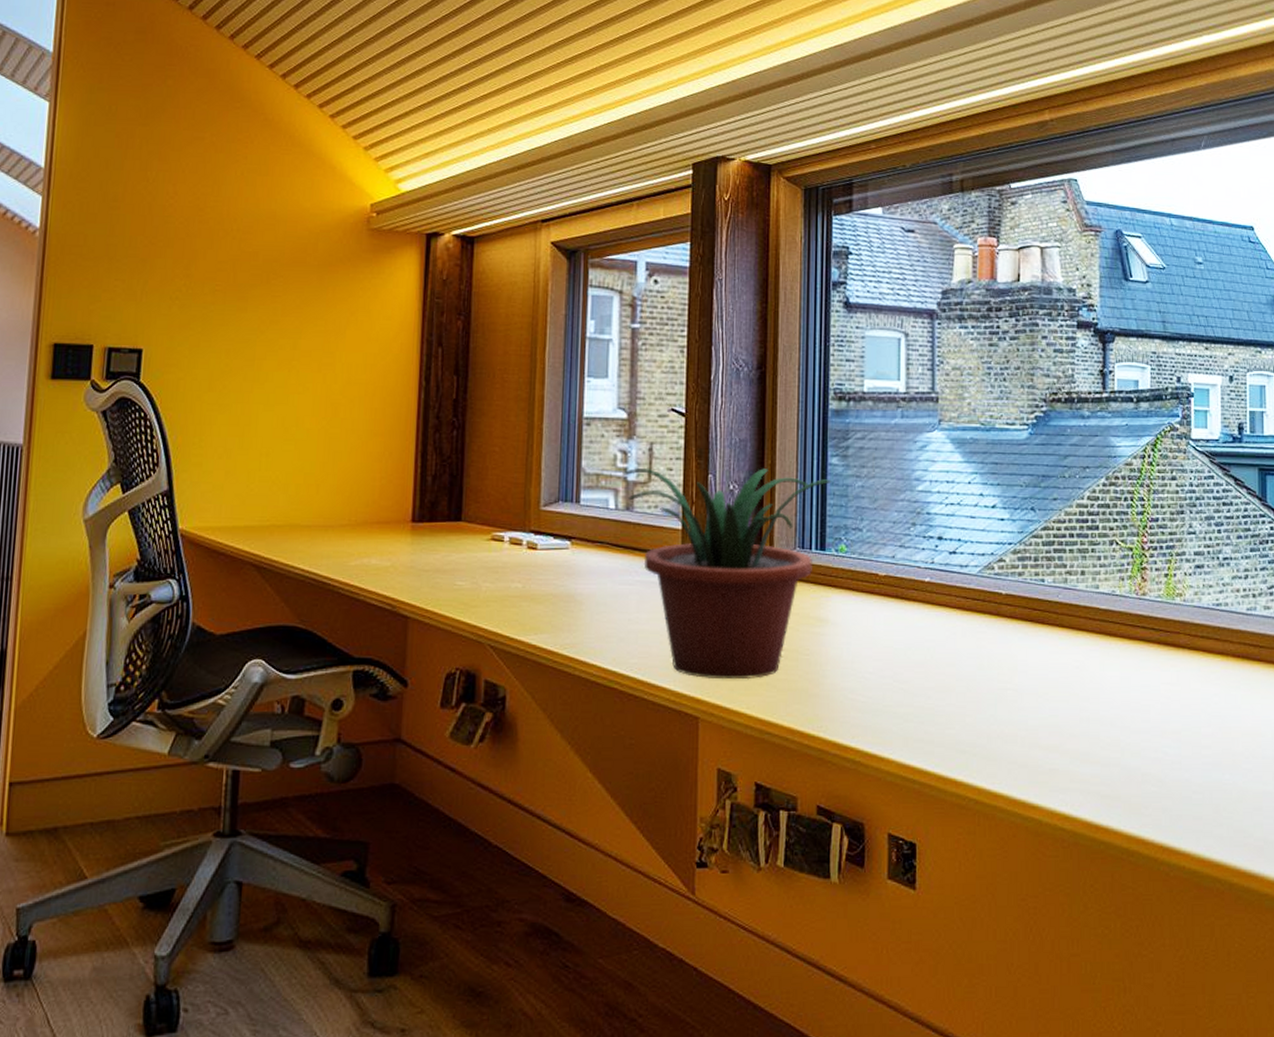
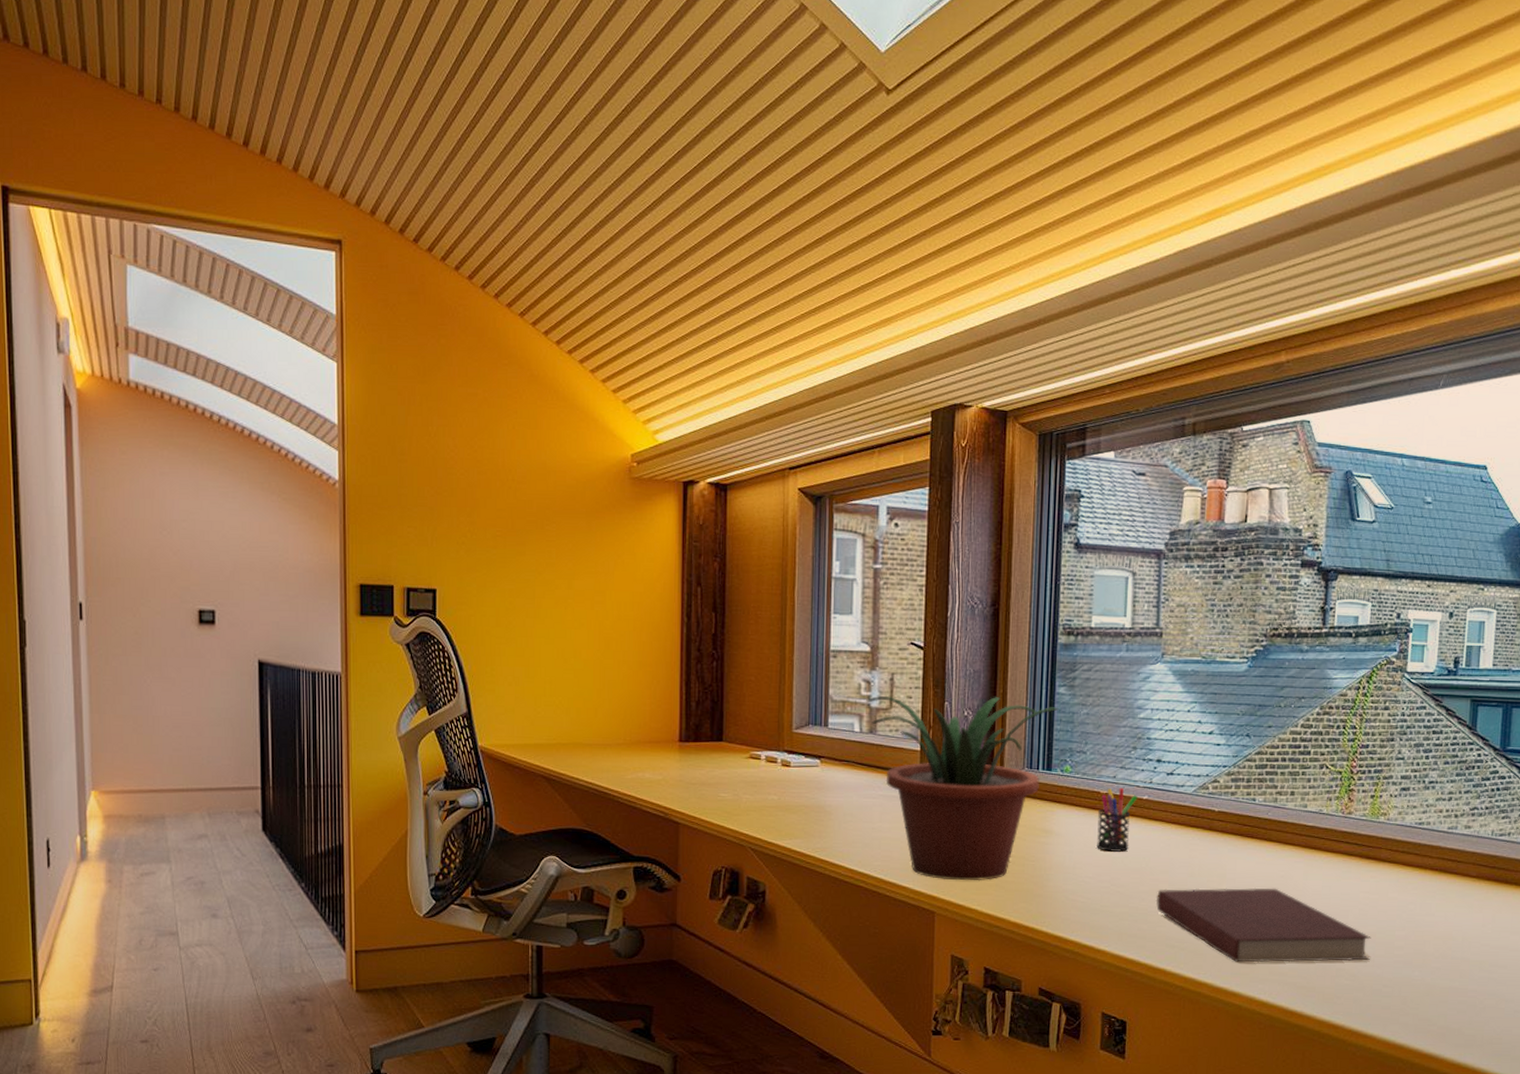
pen holder: none [877,568,919,642] -> present [1097,787,1138,852]
notebook: none [943,680,1177,769] -> present [1155,887,1371,963]

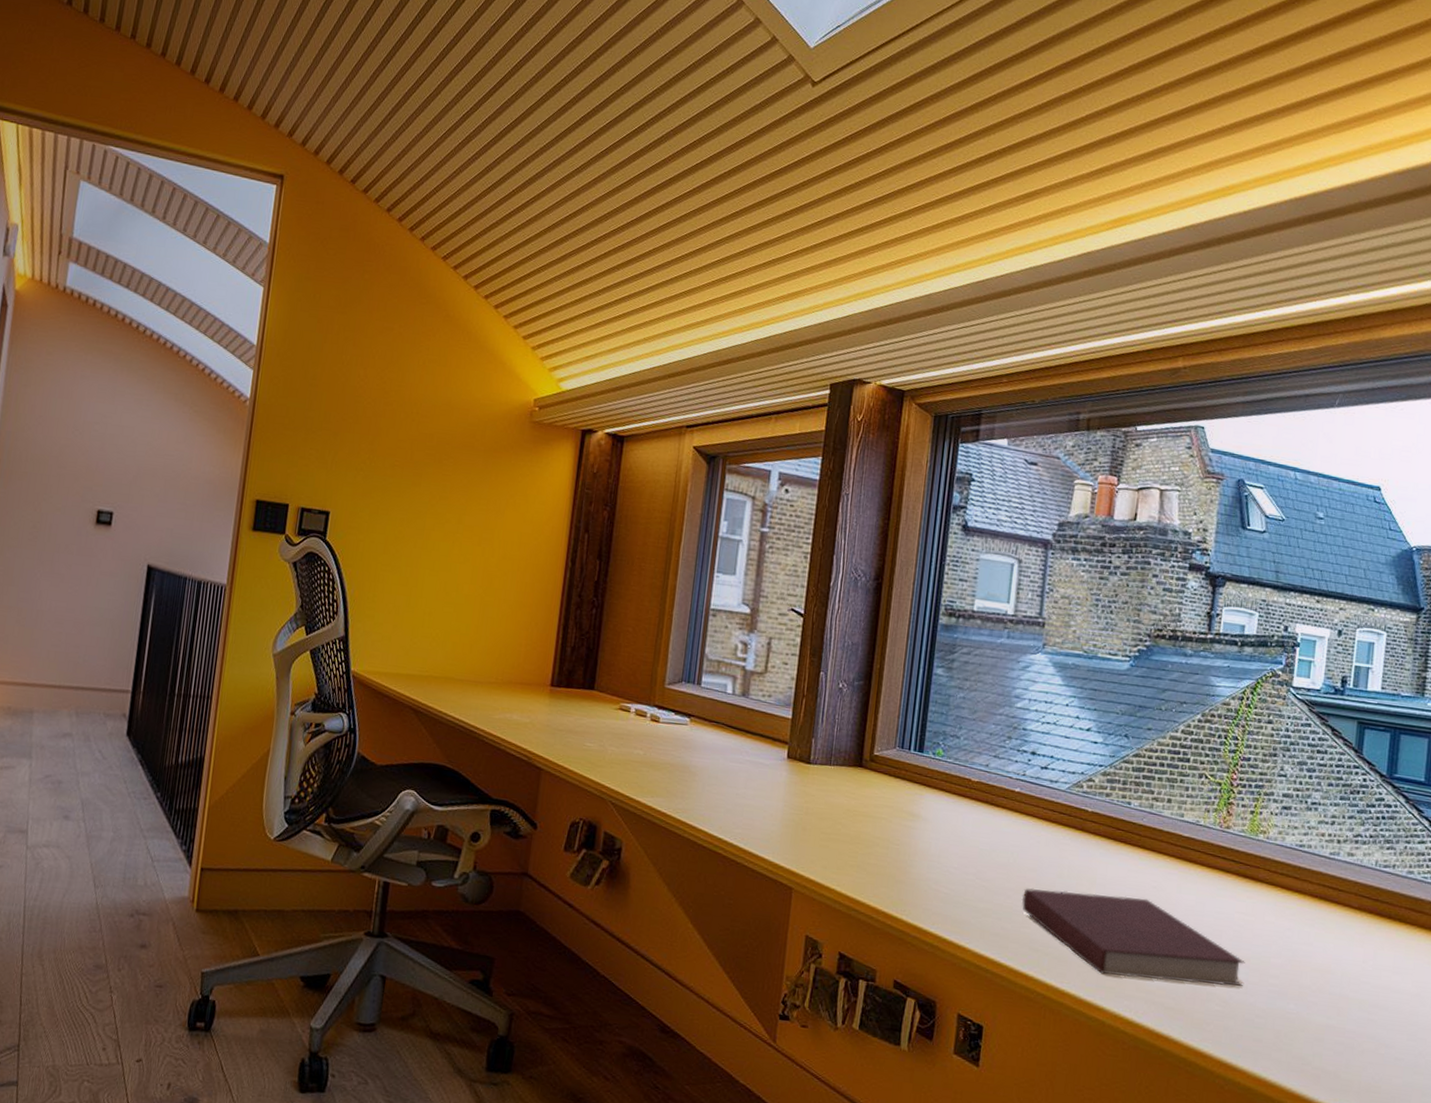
potted plant: present [865,696,1059,881] -> none [740,659,936,861]
pen holder: present [1097,787,1138,852] -> none [964,776,1010,845]

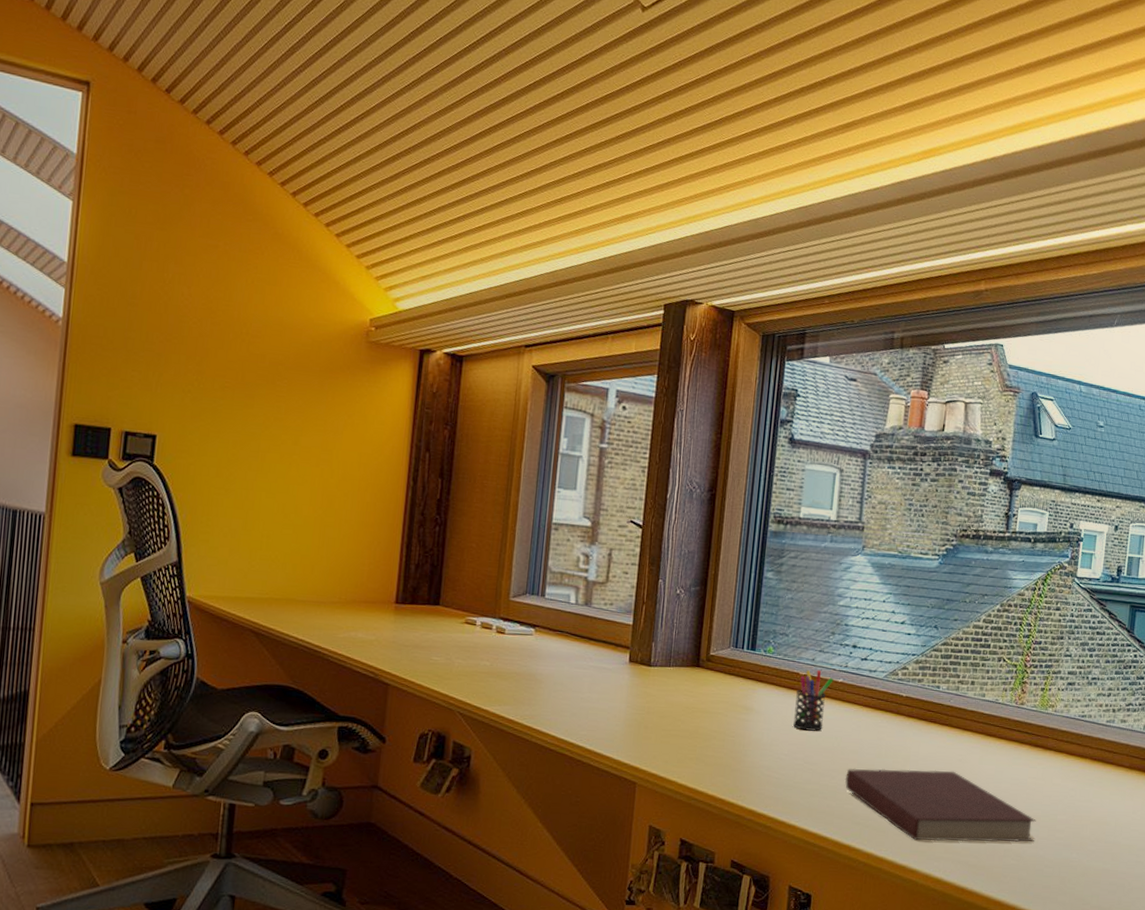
pen holder: none [964,776,1010,845] -> present [793,670,834,731]

